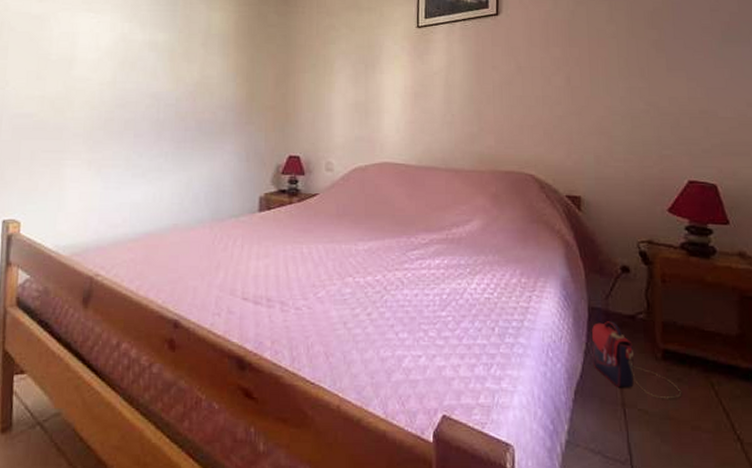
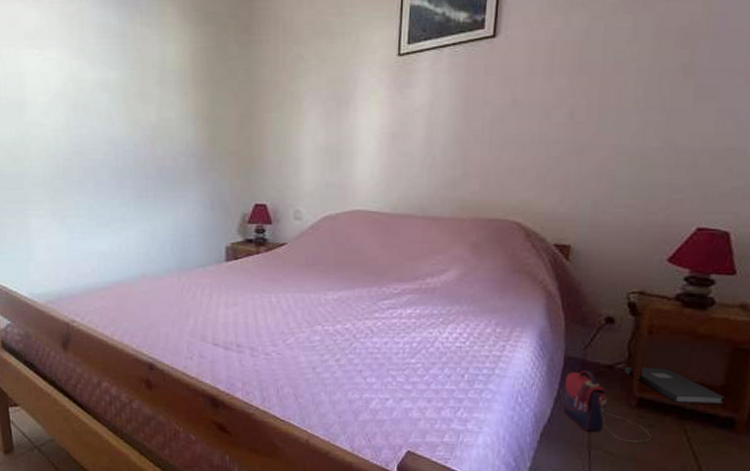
book: none [645,317,742,355] -> present [624,367,724,405]

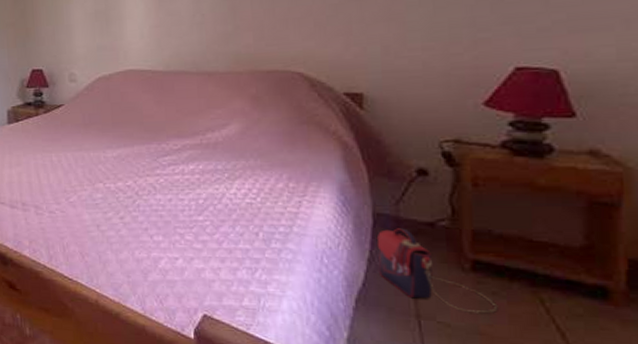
book: present [624,367,724,405] -> none [449,225,588,270]

